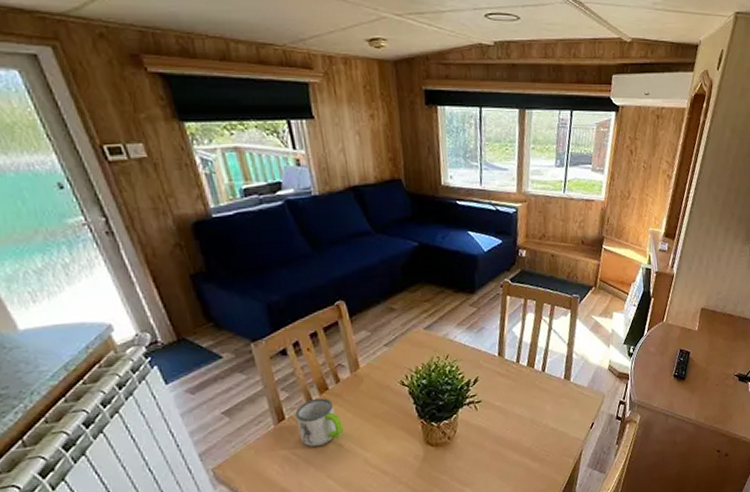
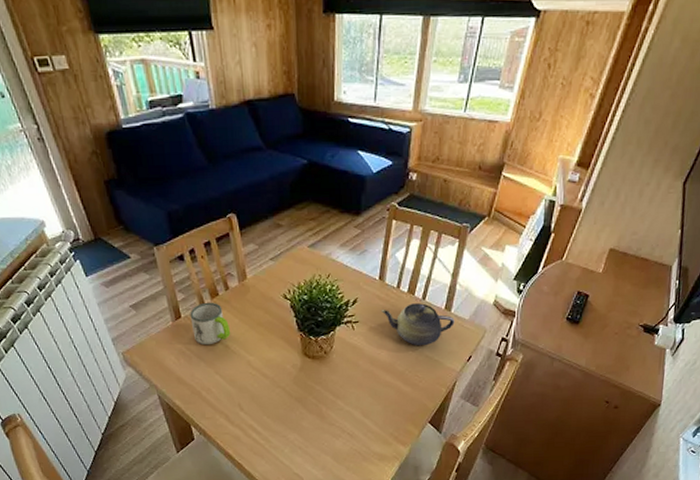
teapot: none [503,375,575,420] -> present [381,303,455,346]

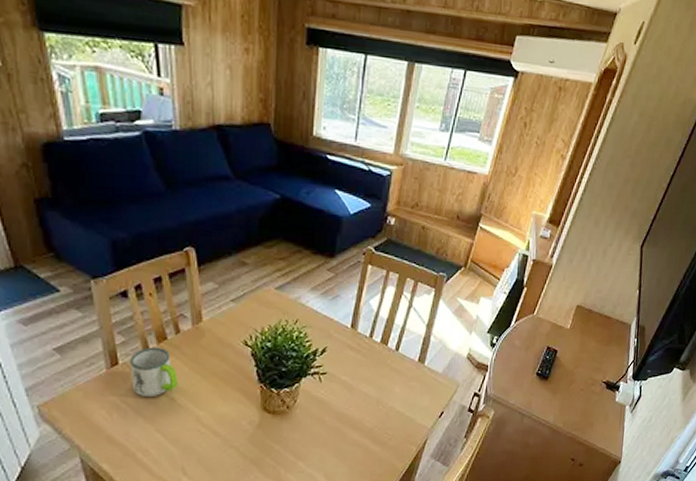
teapot: present [381,303,455,346] -> none [352,354,428,401]

